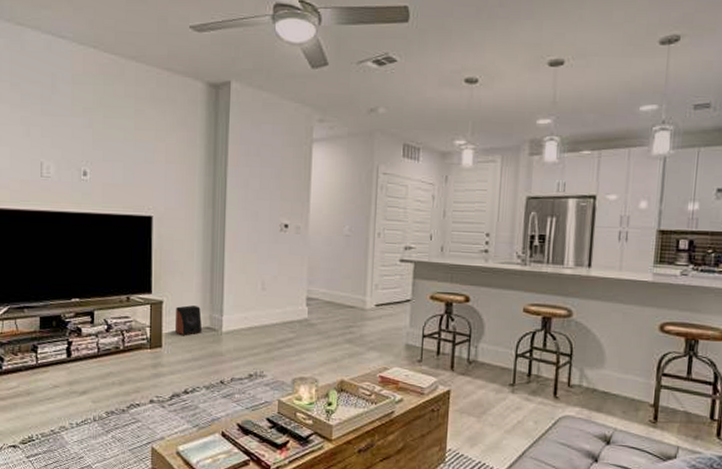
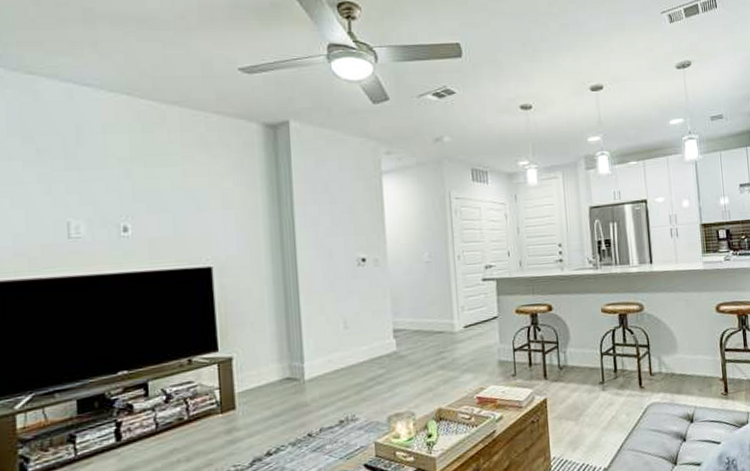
speaker: present [176,305,203,335] -> none [249,356,282,392]

